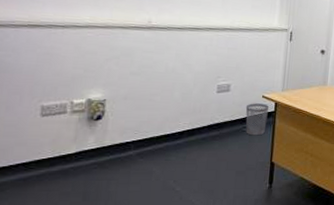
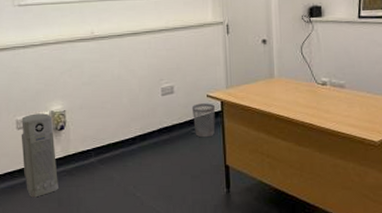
air purifier: none [43,100,89,191] -> present [21,113,58,198]

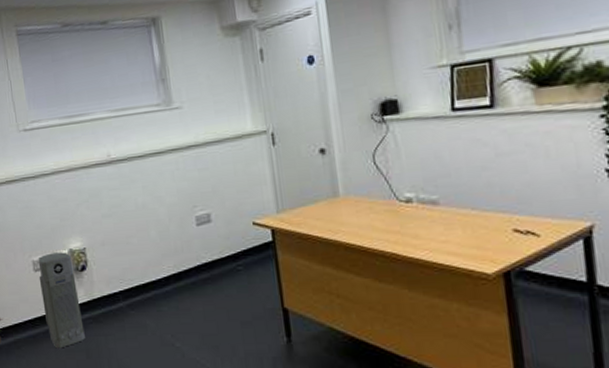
wastebasket: present [191,103,215,138] -> none [234,232,266,275]

